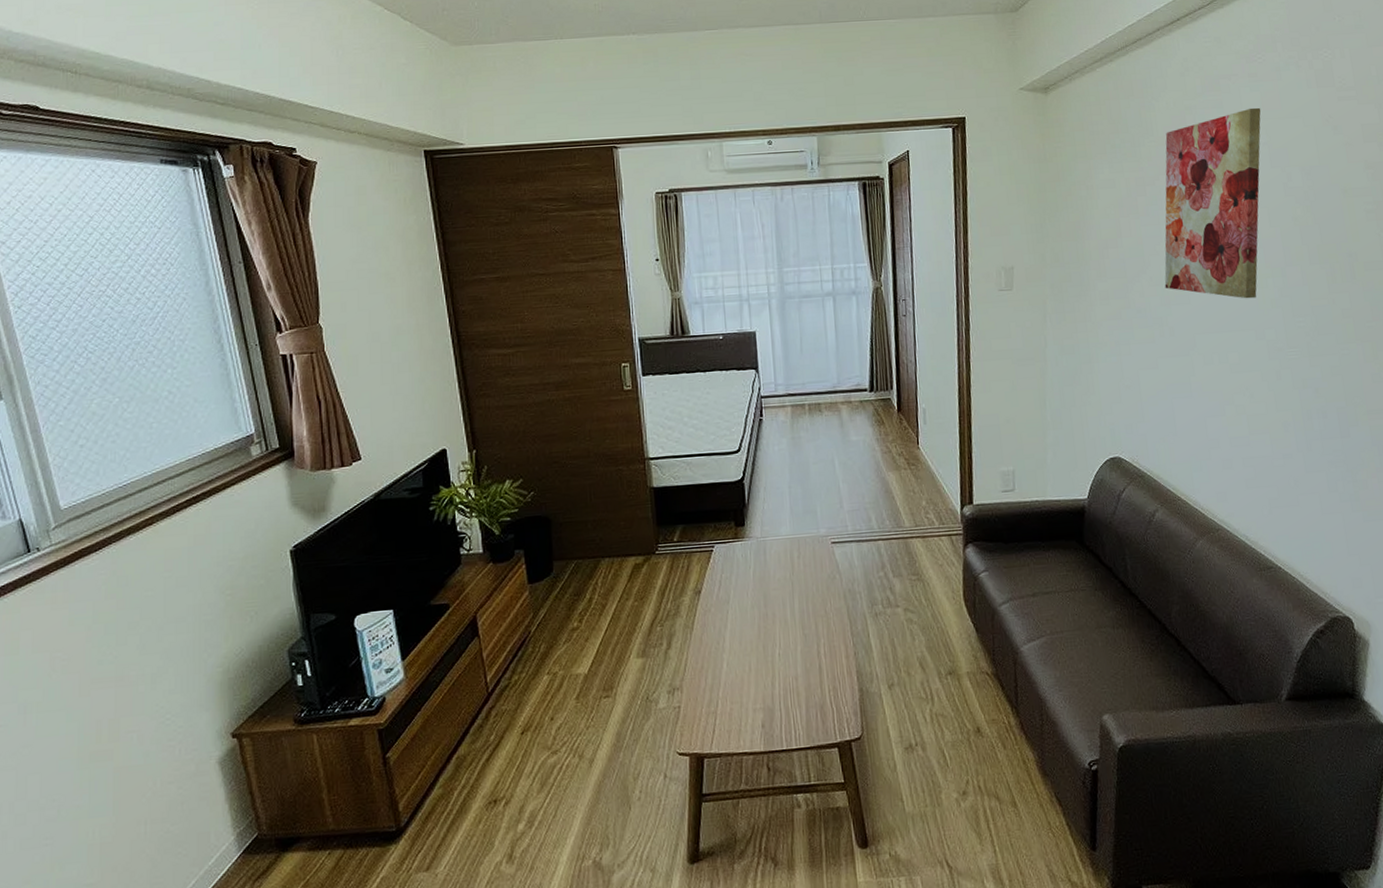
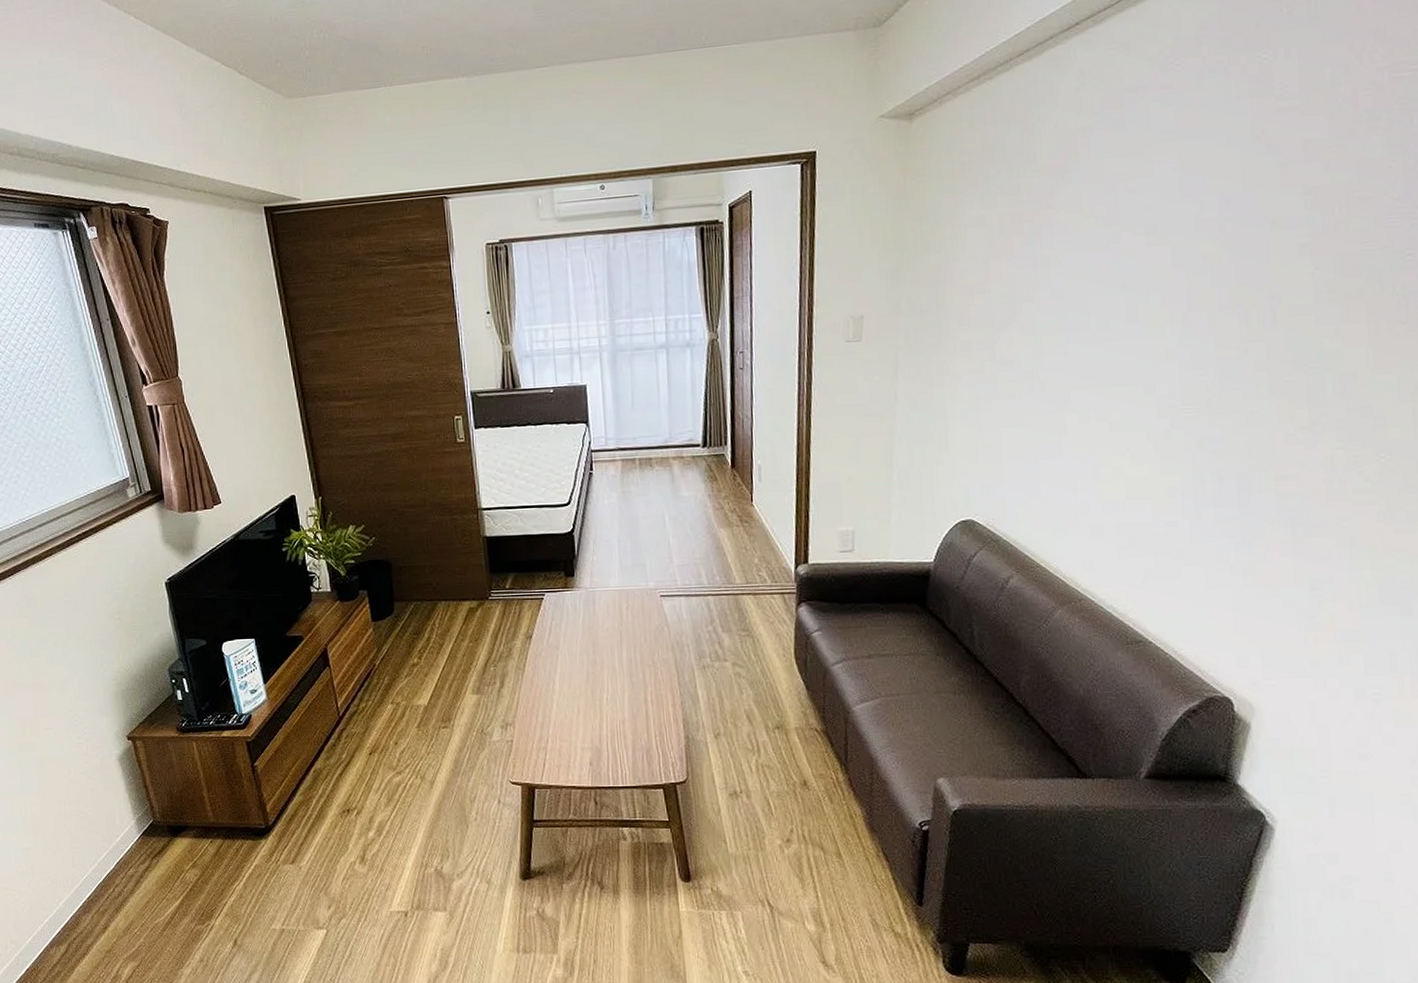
wall art: present [1164,107,1261,299] -> none [1038,125,1174,350]

